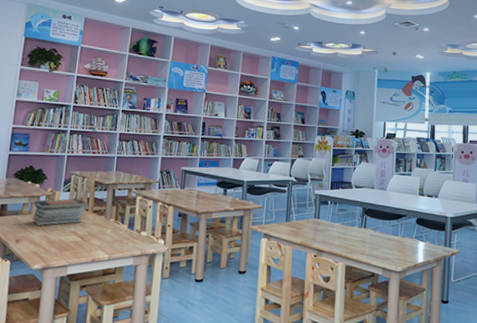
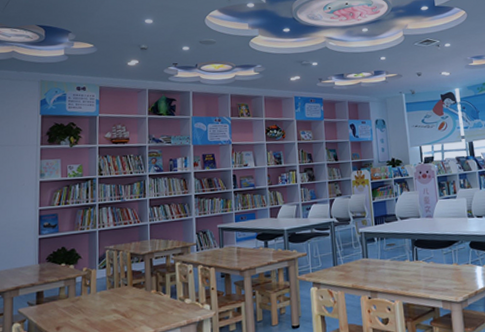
book stack: present [33,198,86,226] -> none [71,274,124,310]

